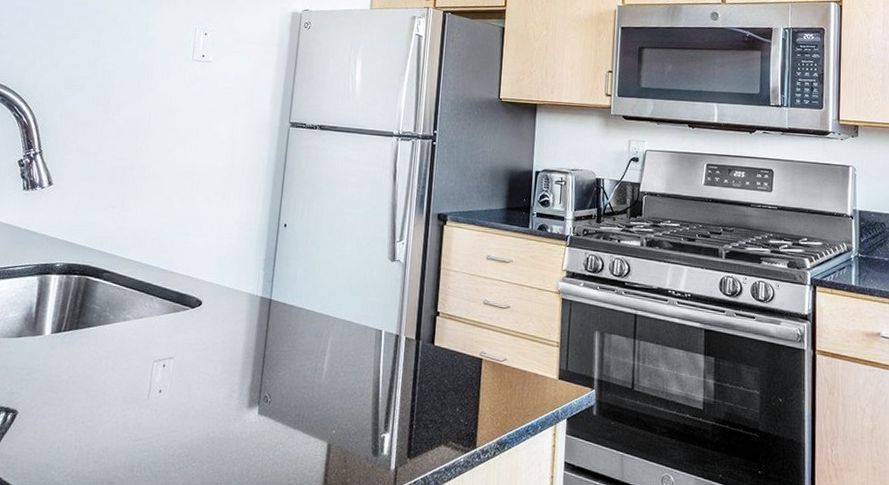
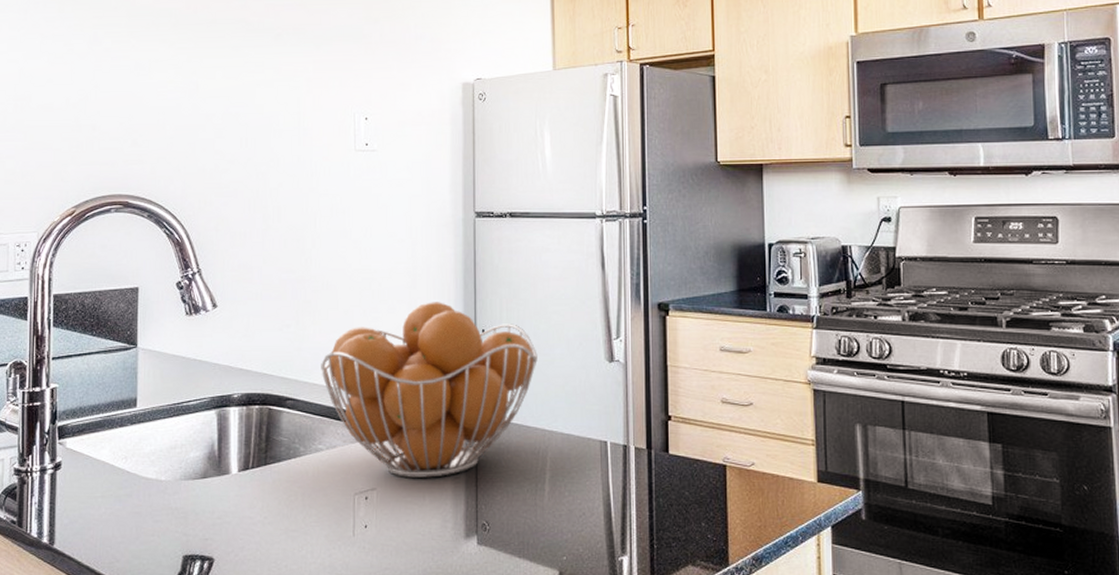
fruit basket: none [138,196,330,352] -> present [321,302,538,478]

